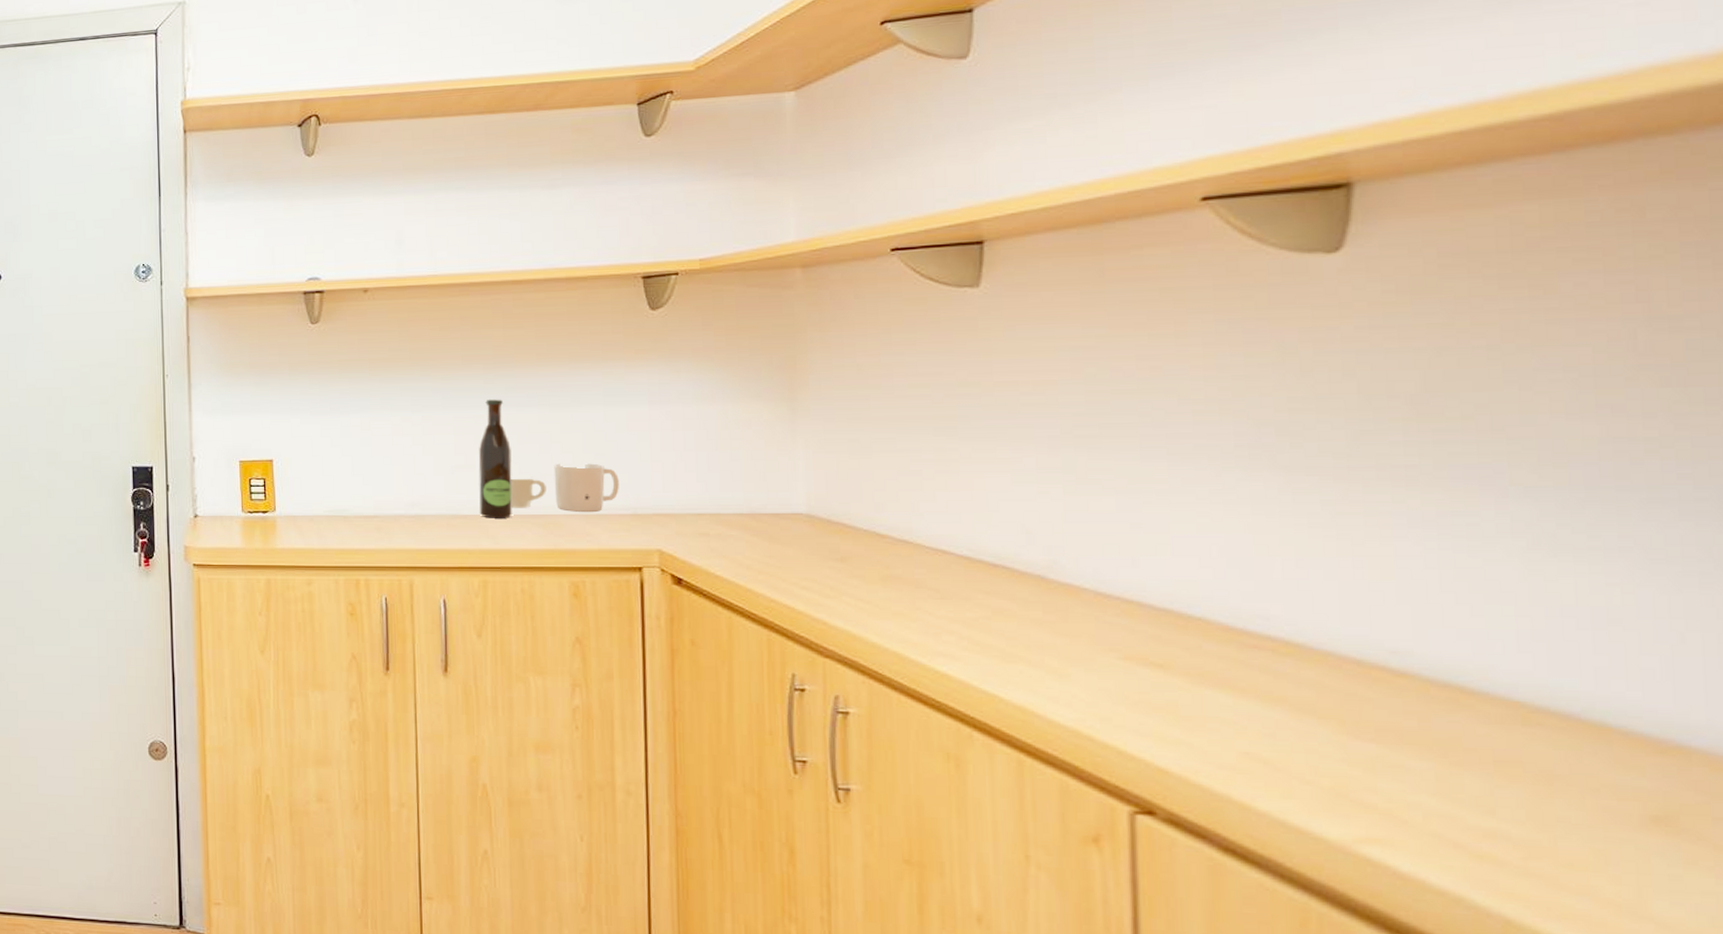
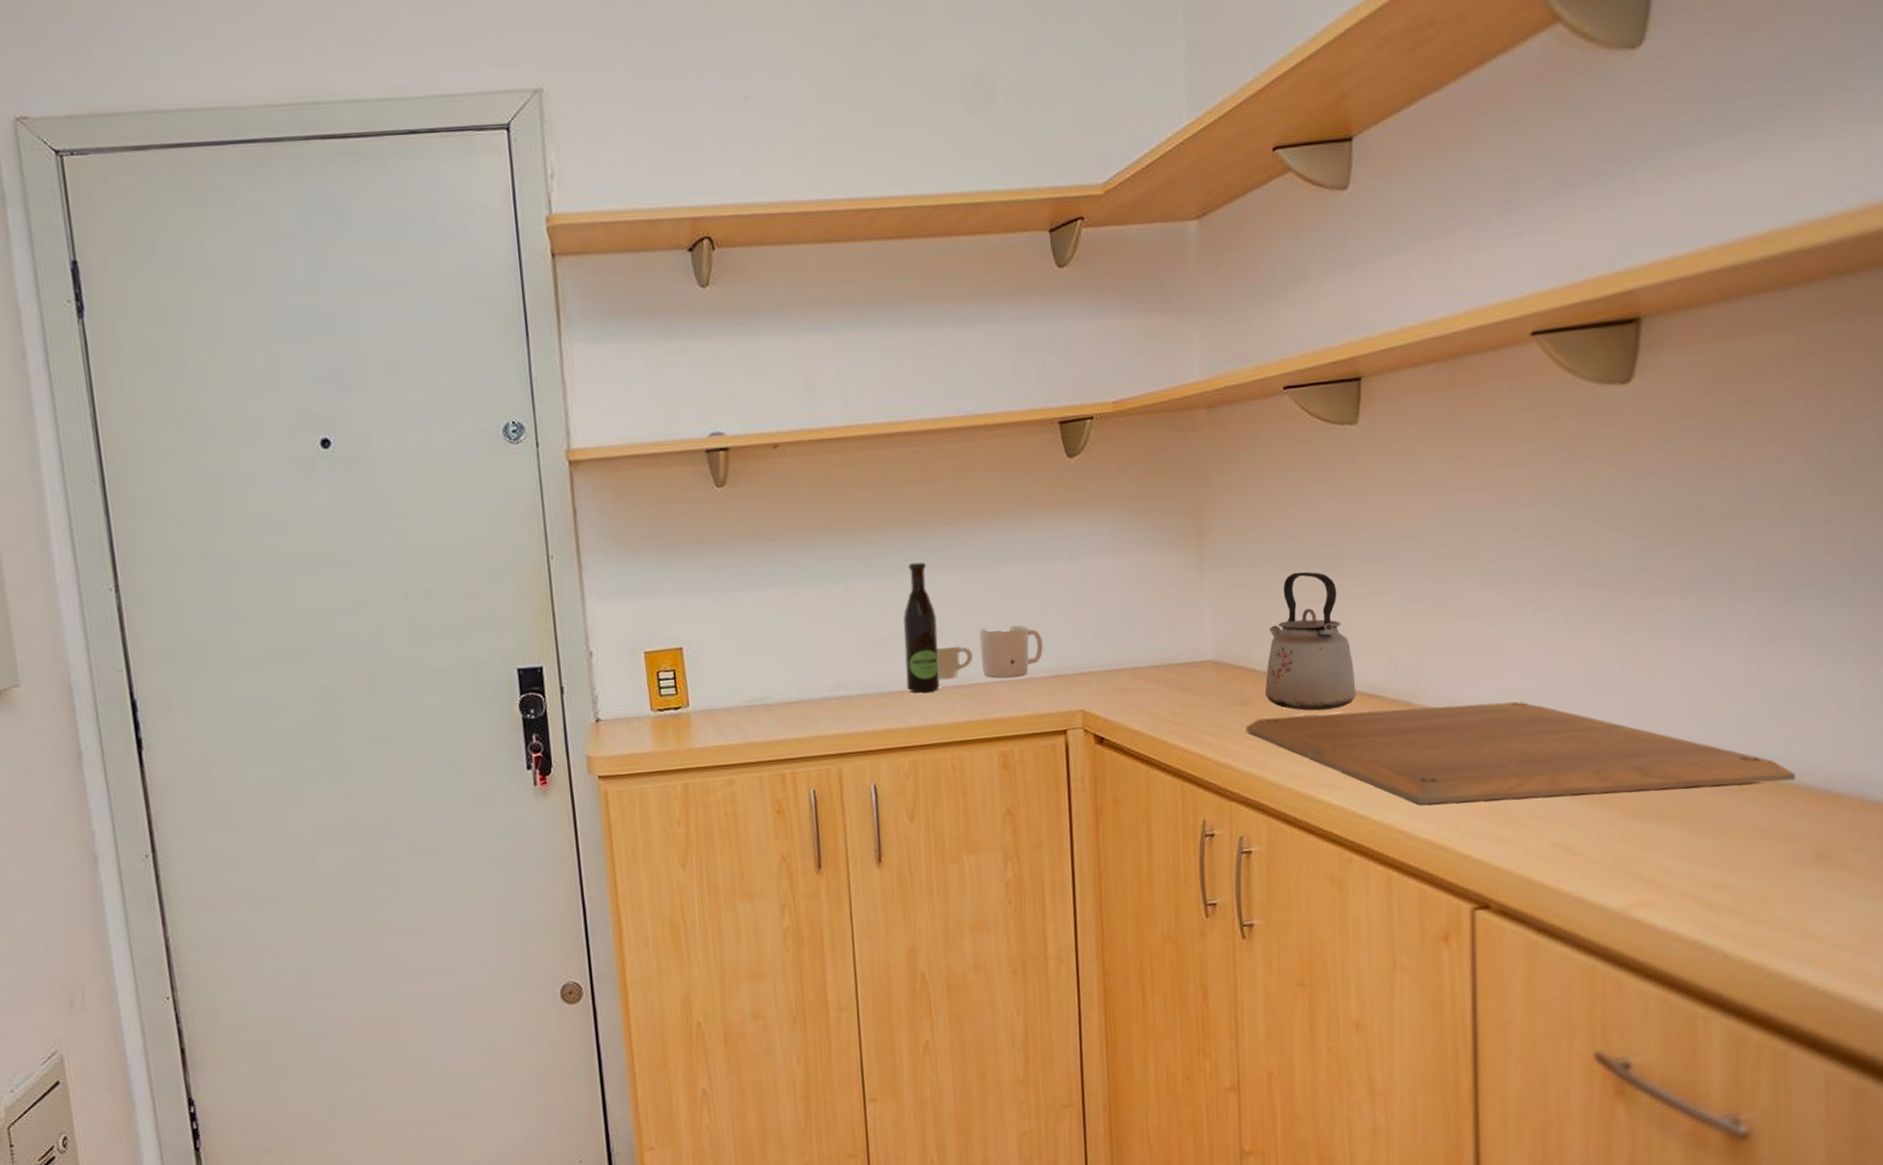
chopping board: none [843,577,1612,722] -> present [1245,701,1795,805]
kettle: none [866,432,978,575] -> present [1264,571,1356,711]

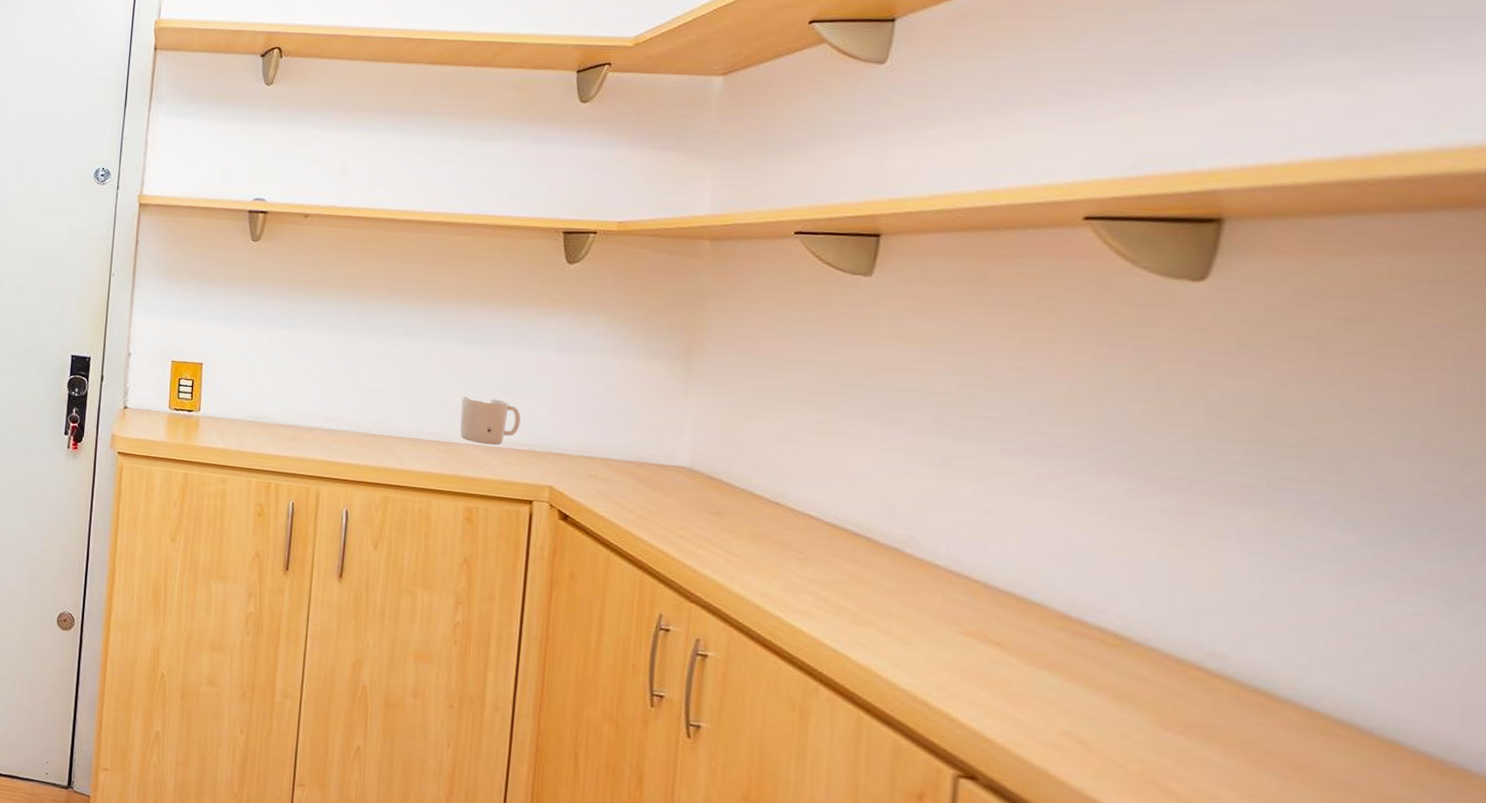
bottle: present [903,562,940,693] -> none [388,329,425,442]
mug: present [937,644,973,680] -> none [418,405,453,434]
chopping board: present [1245,701,1795,805] -> none [715,532,1403,740]
kettle: present [1264,571,1356,711] -> none [740,402,842,540]

